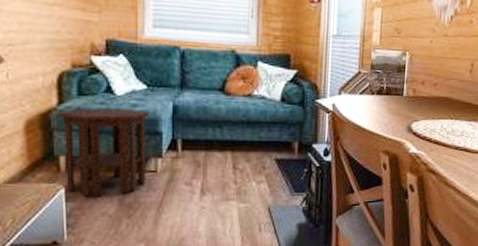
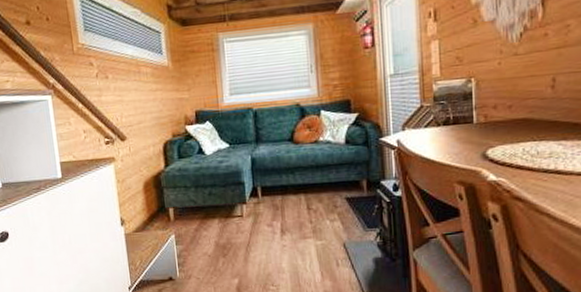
side table: present [58,108,149,196] -> none [166,165,235,240]

